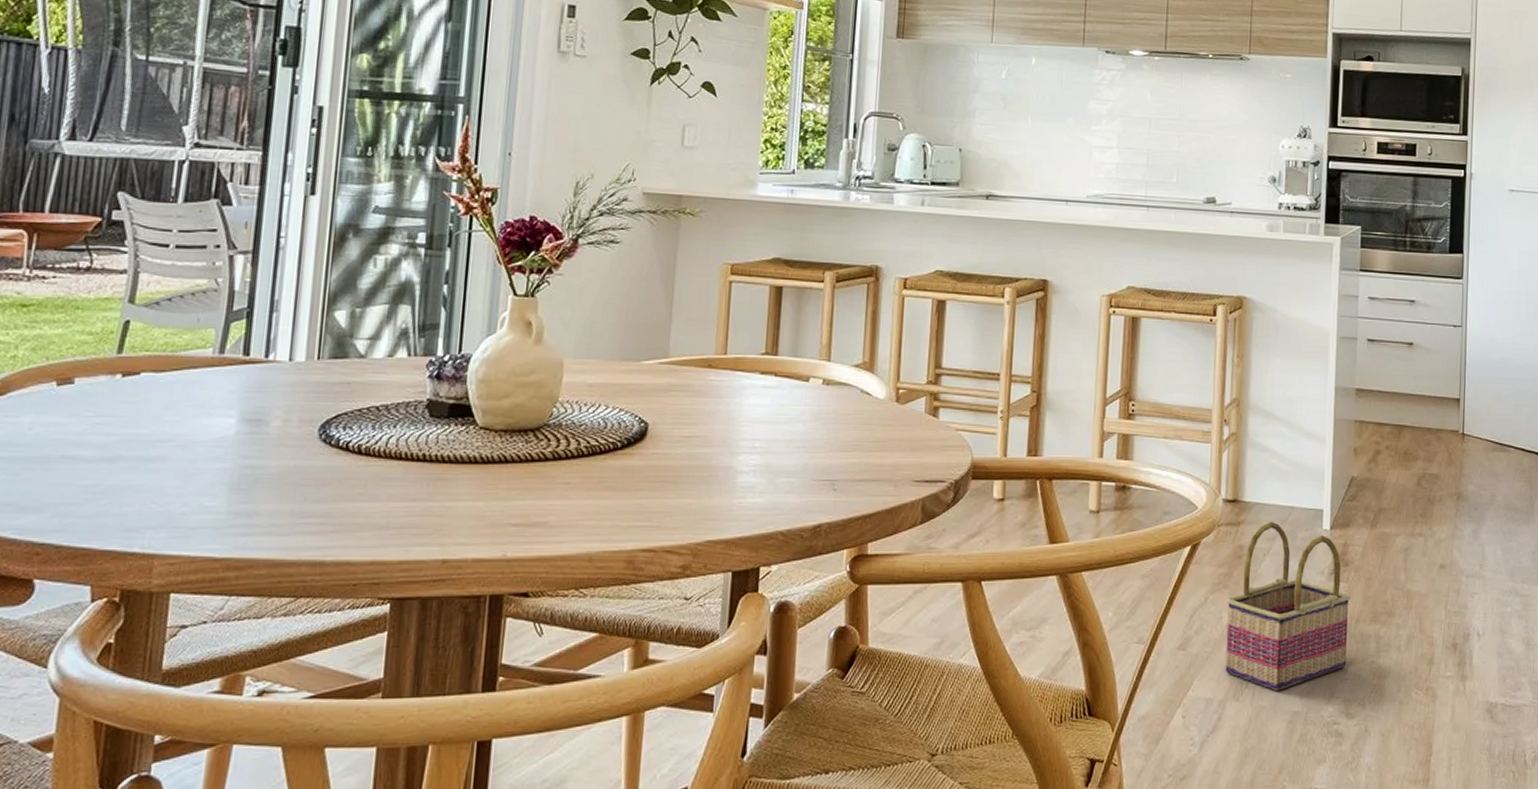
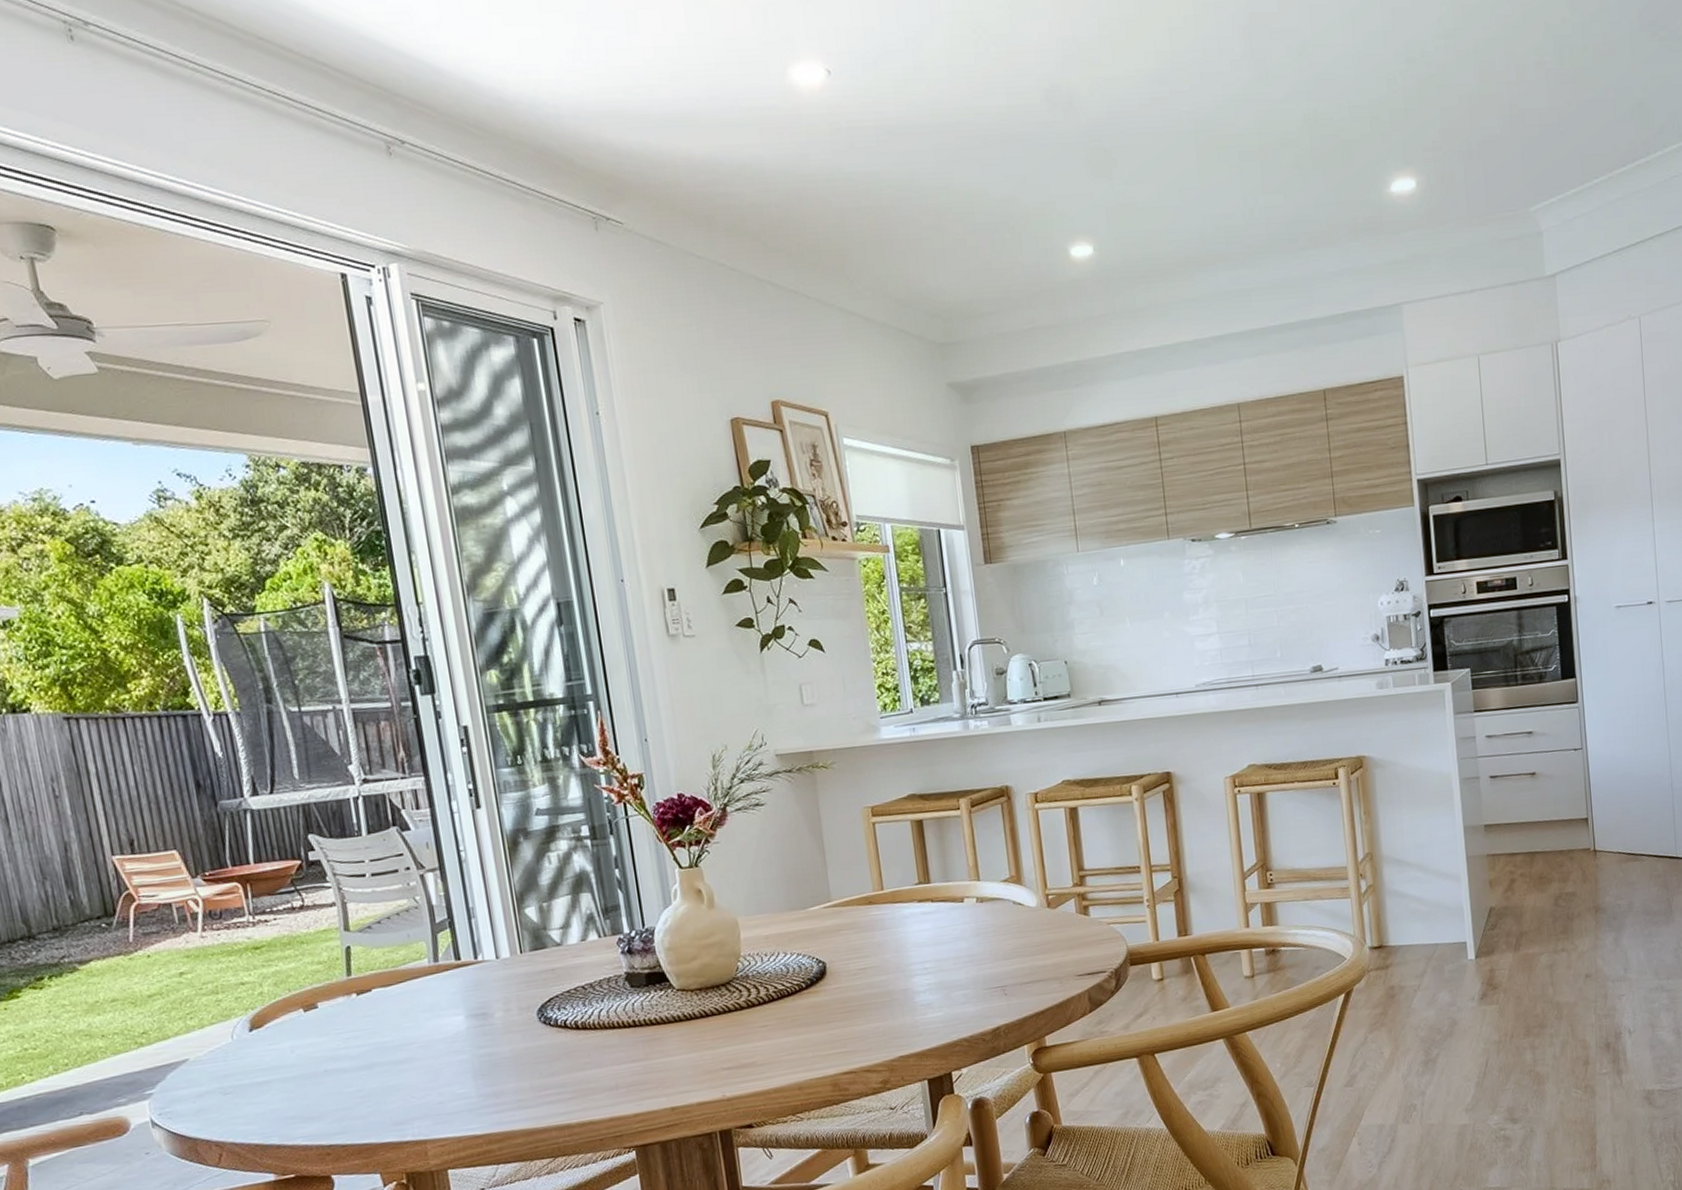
basket: present [1225,521,1351,691] -> none [1384,959,1506,1110]

